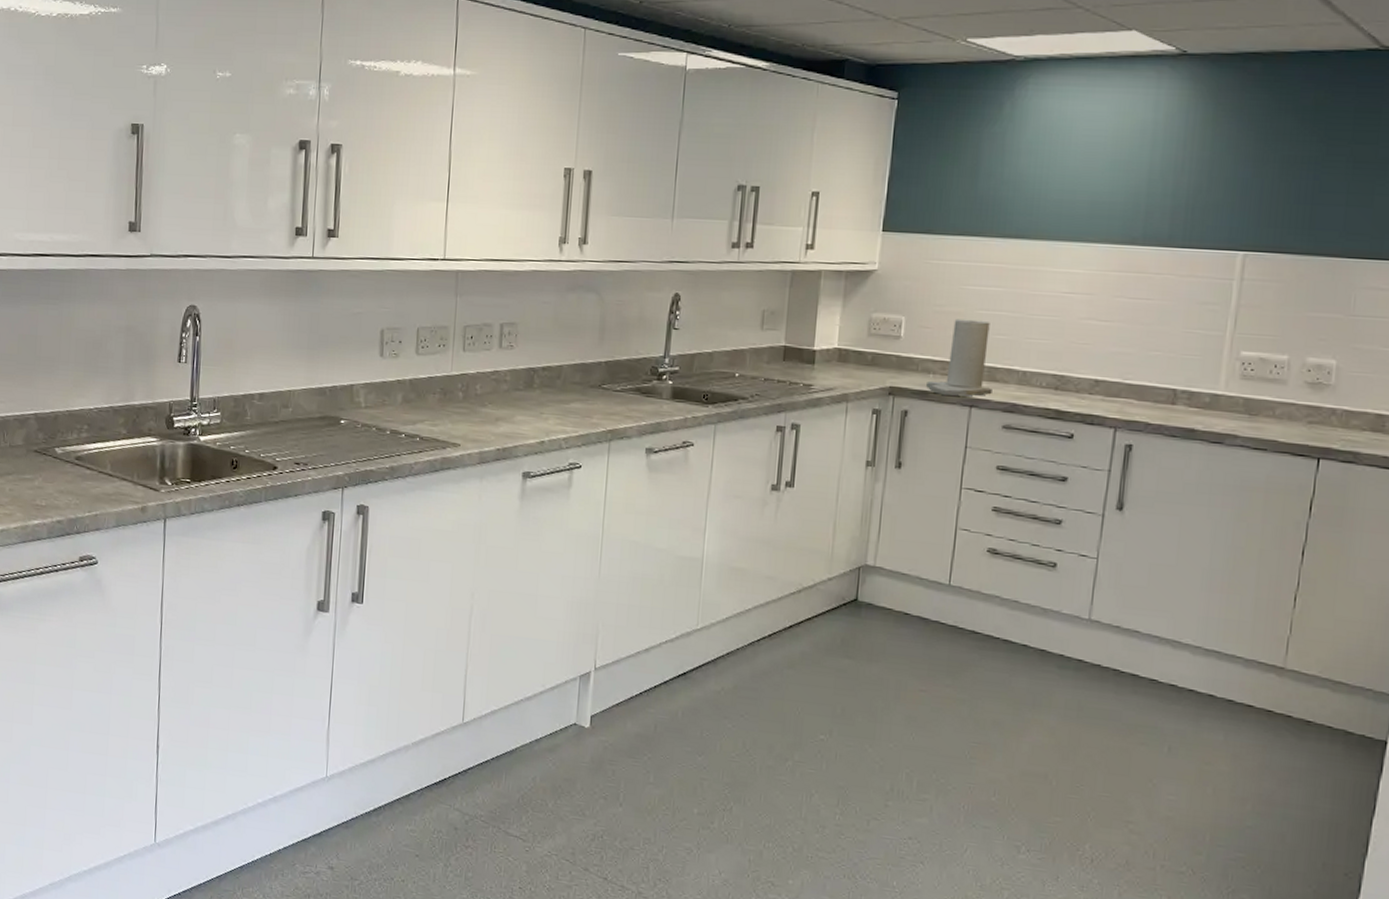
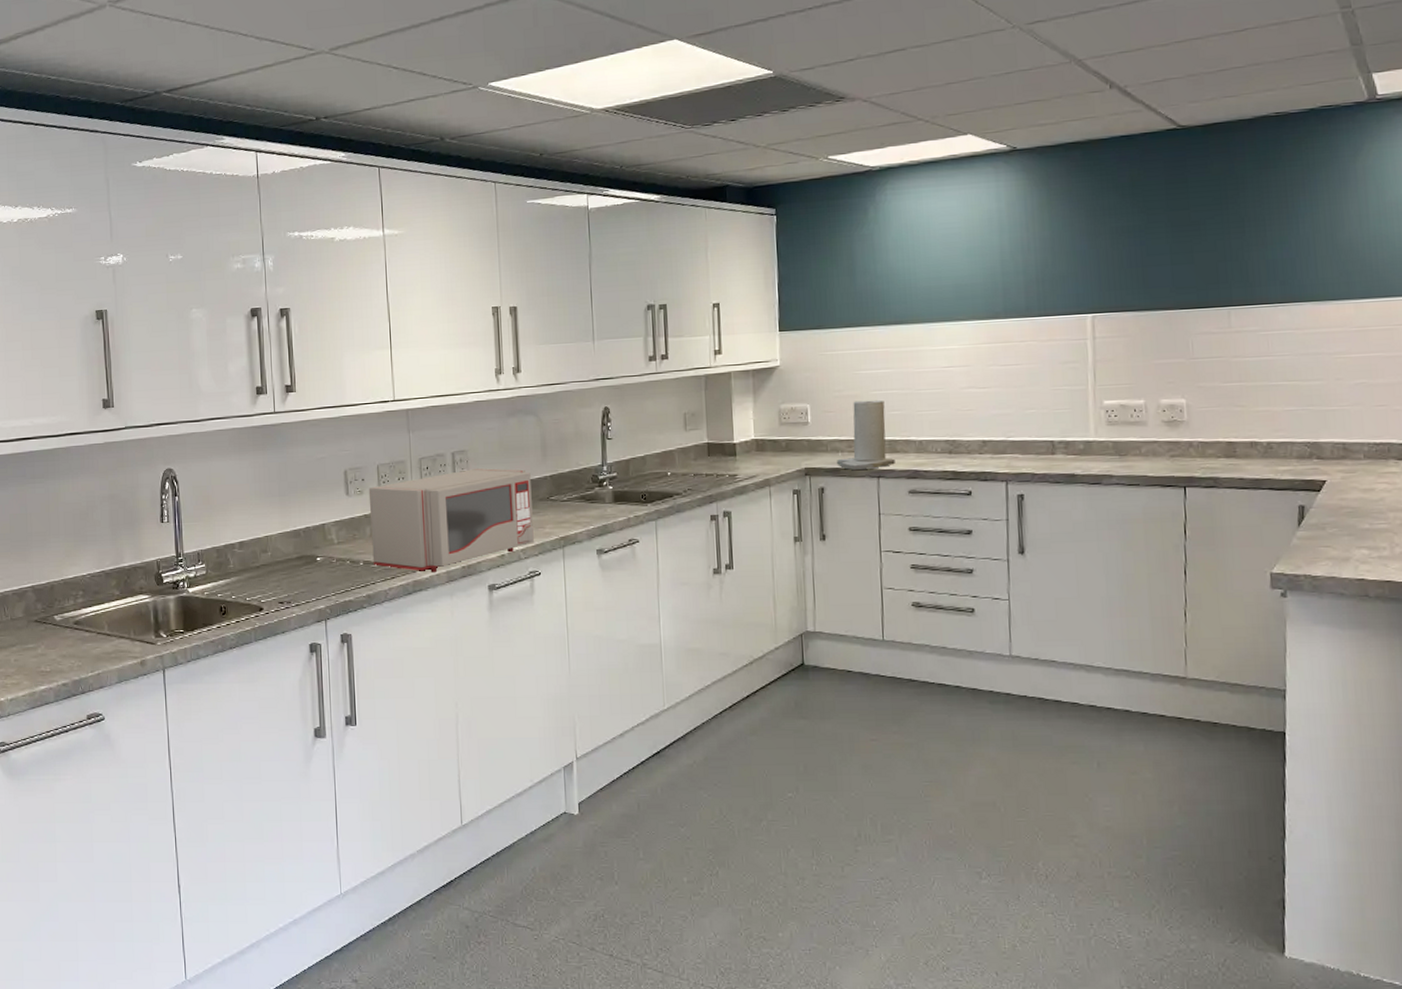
microwave: none [400,343,584,452] -> present [368,468,534,573]

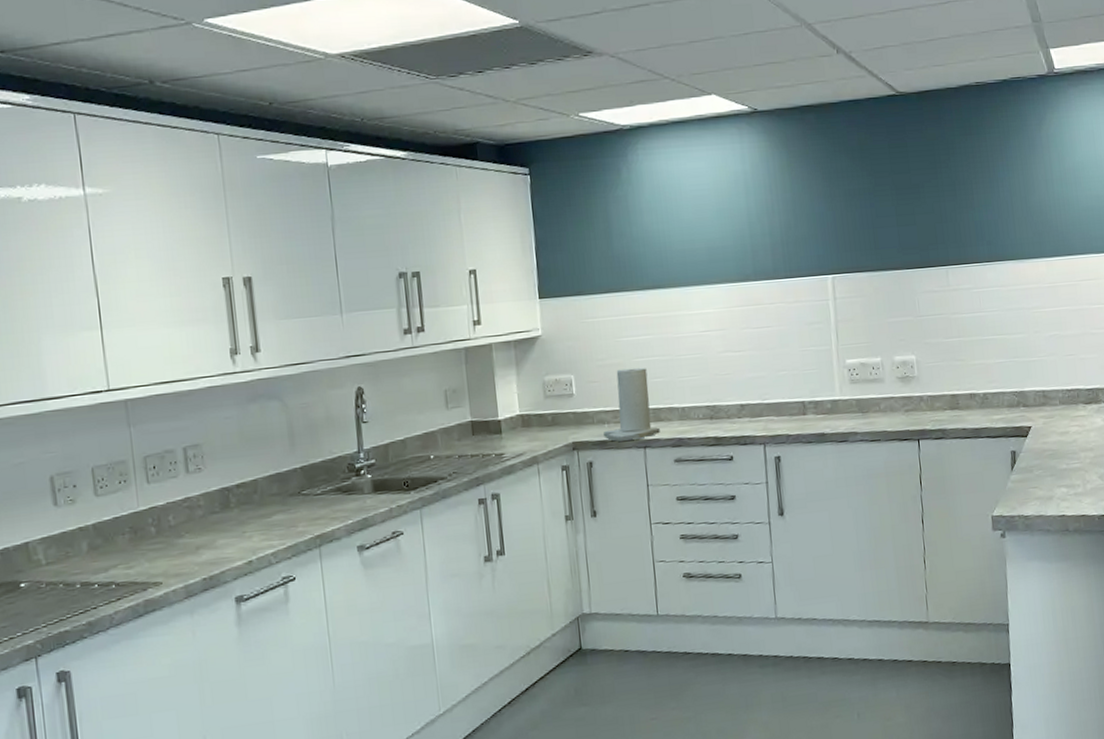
microwave: present [368,468,534,573] -> none [82,462,286,590]

